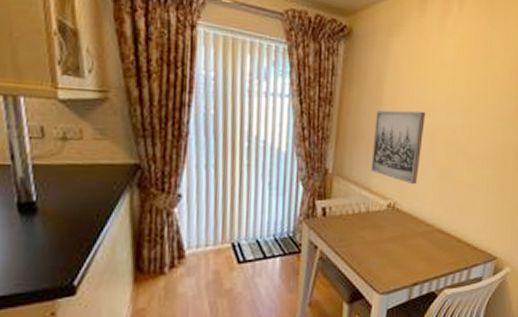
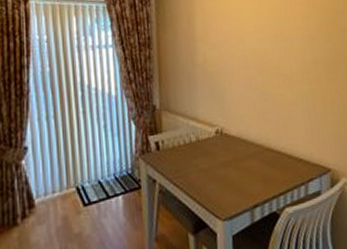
wall art: present [371,110,426,185] -> none [191,41,240,109]

